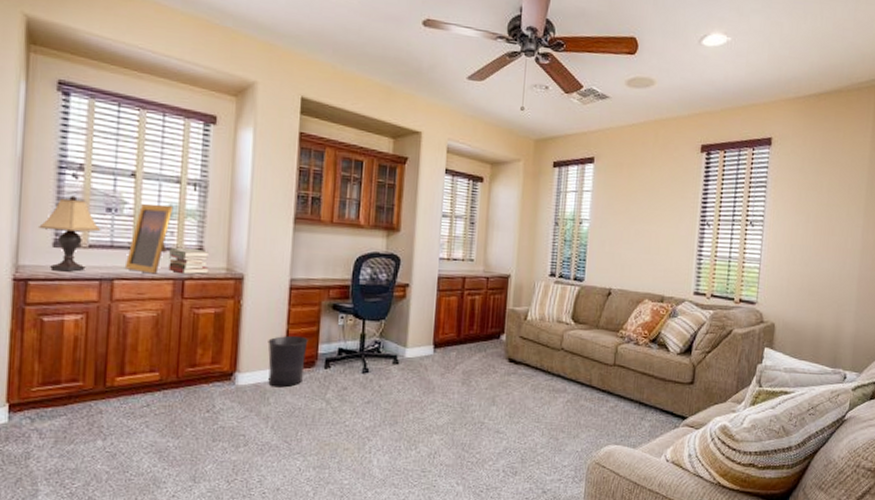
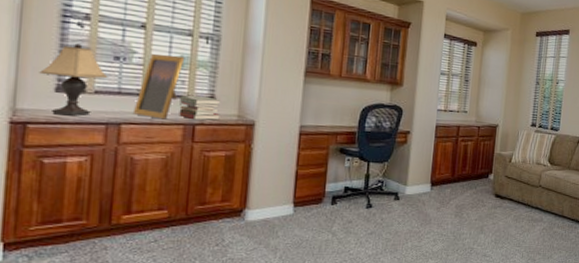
waste bin: present [268,335,308,388] -> none [277,175,316,222]

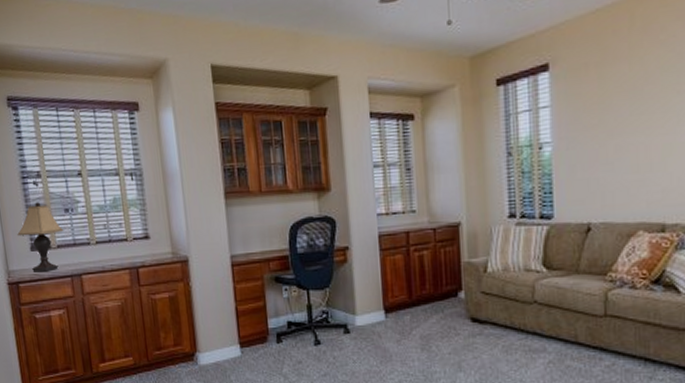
picture frame: present [132,54,185,120] -> none [87,198,119,266]
books: present [179,95,220,121] -> none [121,236,157,263]

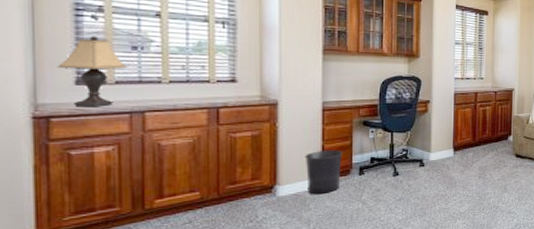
waste bin: none [220,312,258,365] -> present [305,149,343,195]

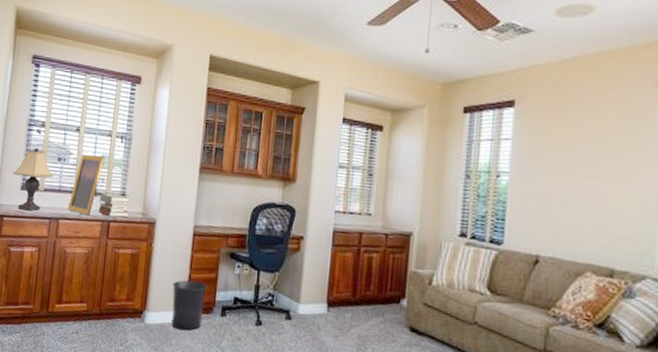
picture frame: none [155,41,203,105] -> present [67,155,105,216]
books: none [202,79,243,104] -> present [98,193,129,218]

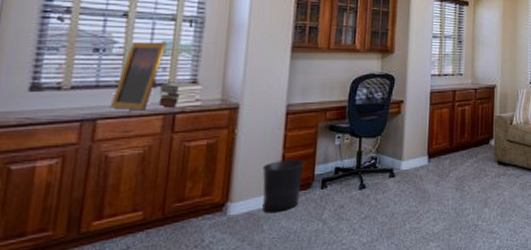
lamp: present [13,148,53,211] -> none [14,38,86,116]

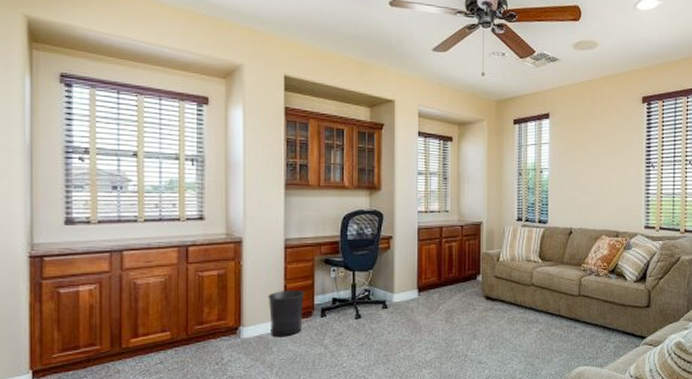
picture frame: present [109,42,168,111] -> none [132,180,174,243]
books: present [158,82,203,109] -> none [173,217,210,242]

